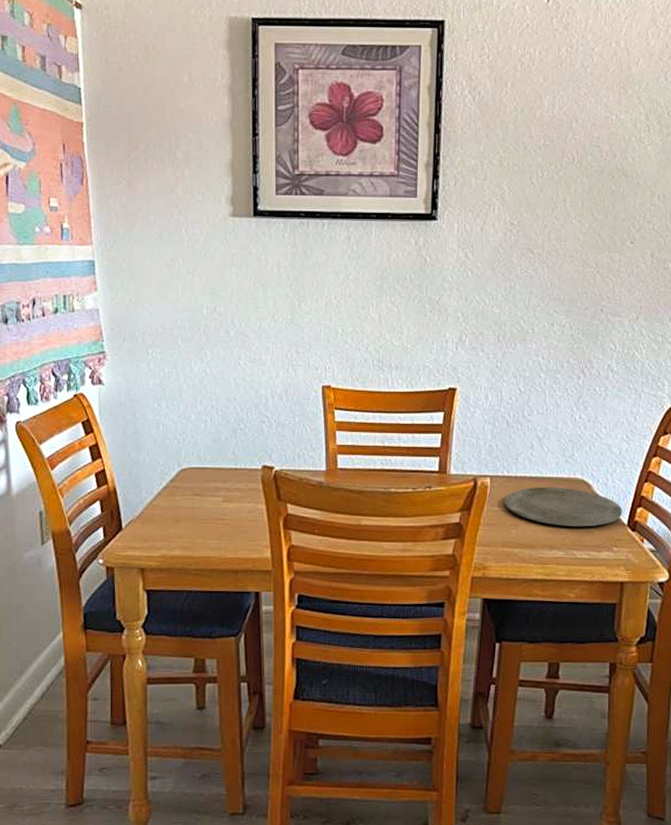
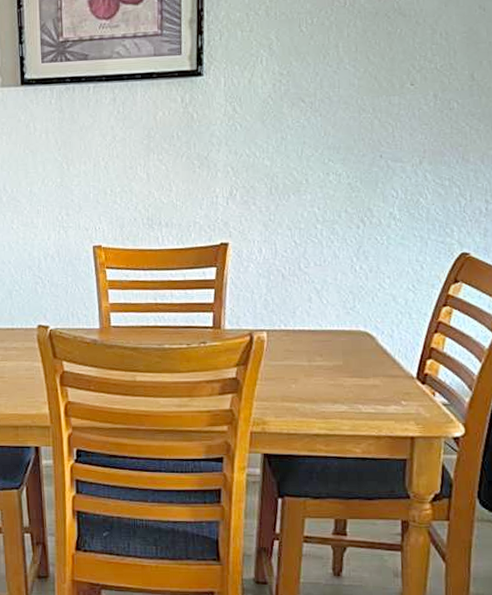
plate: present [505,487,622,527] -> none [282,340,411,381]

